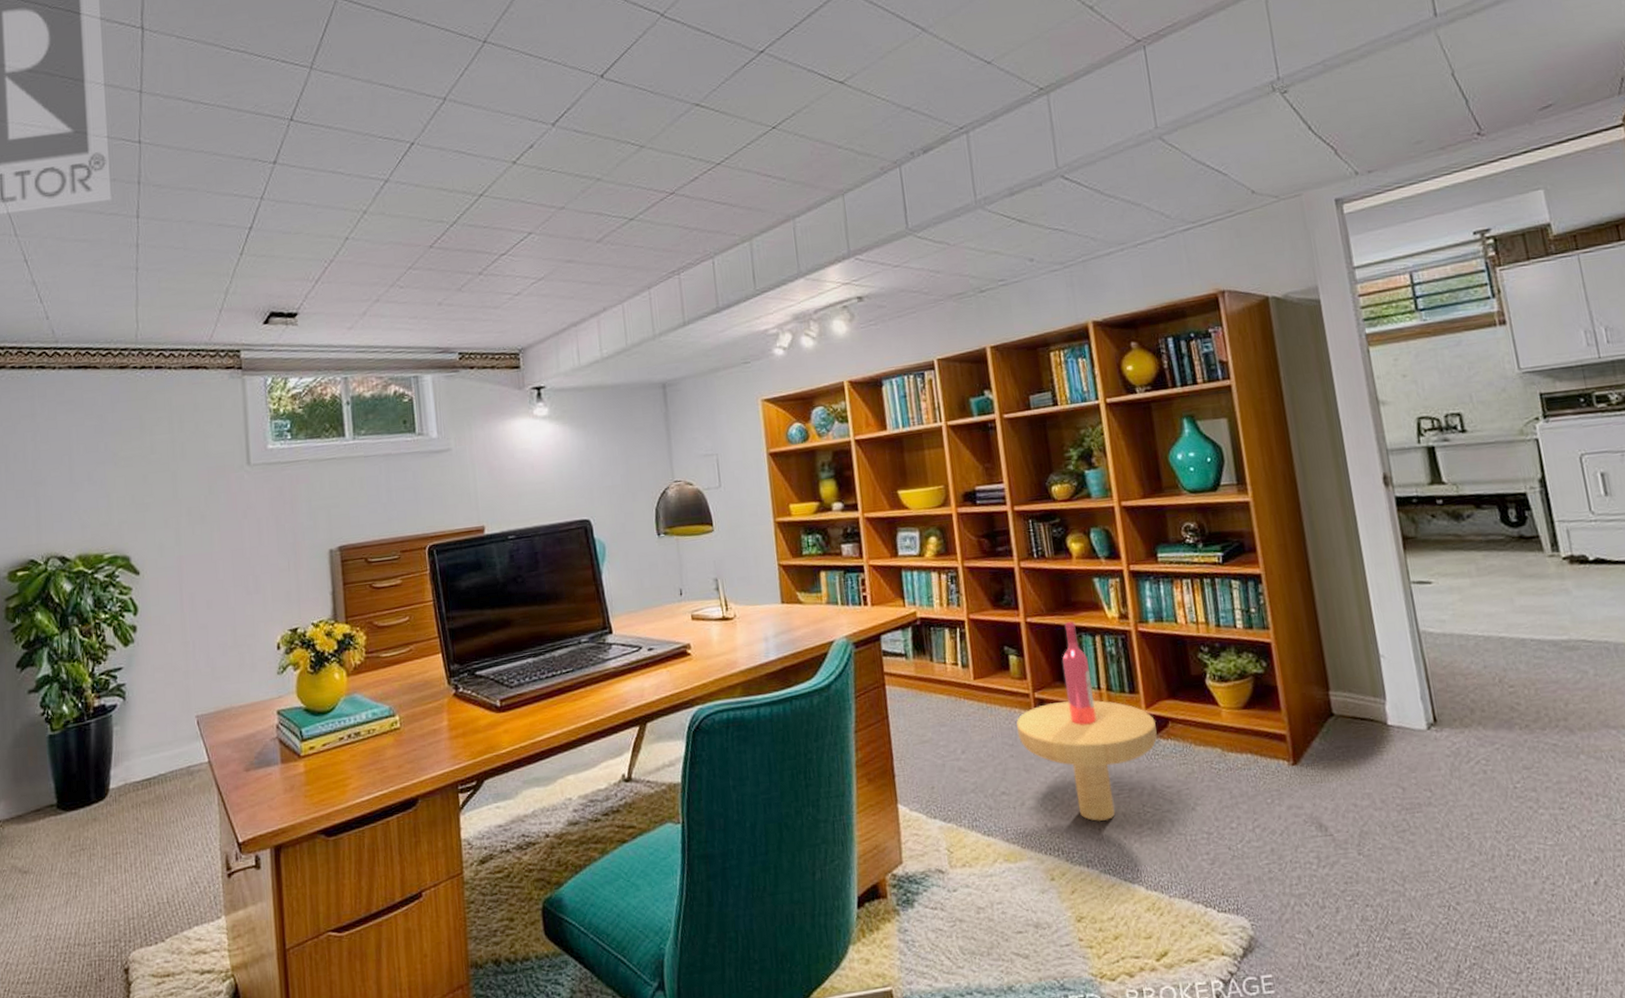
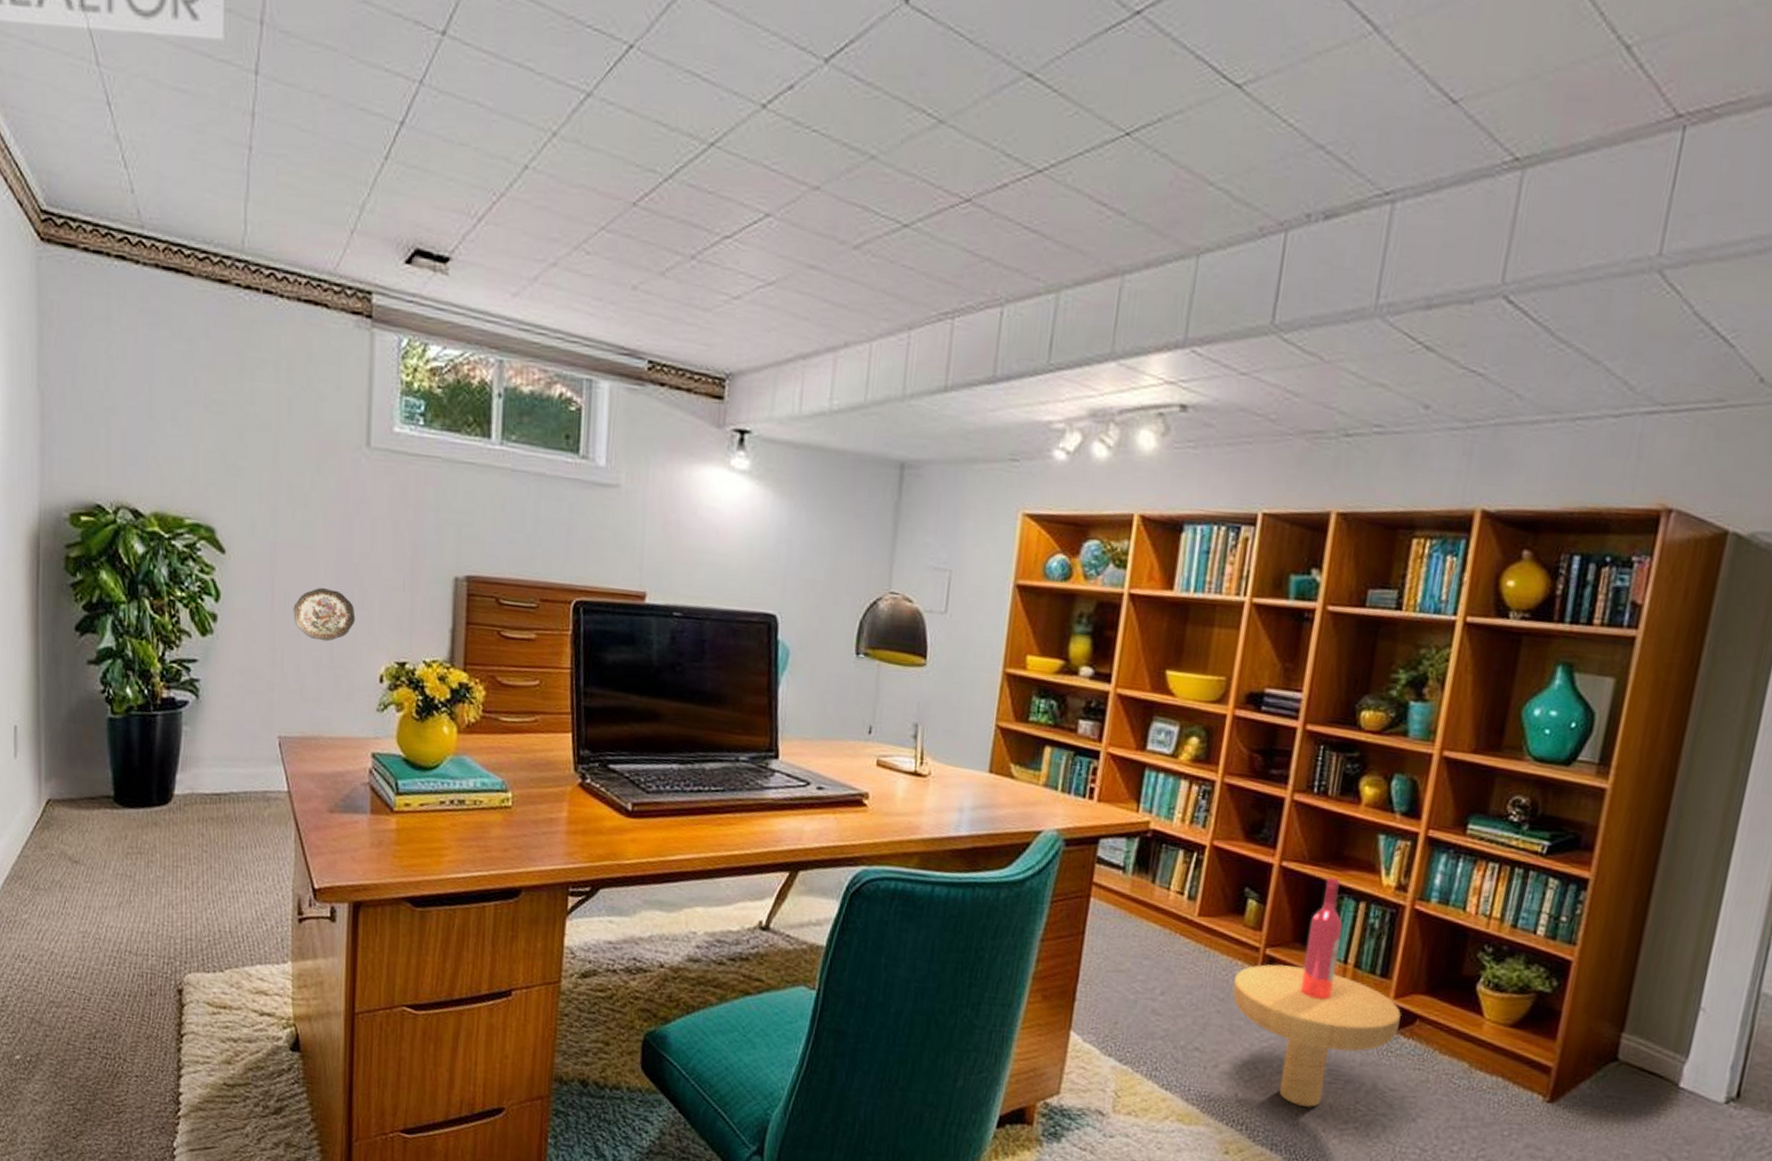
decorative plate: none [199,583,252,627] -> present [293,588,356,642]

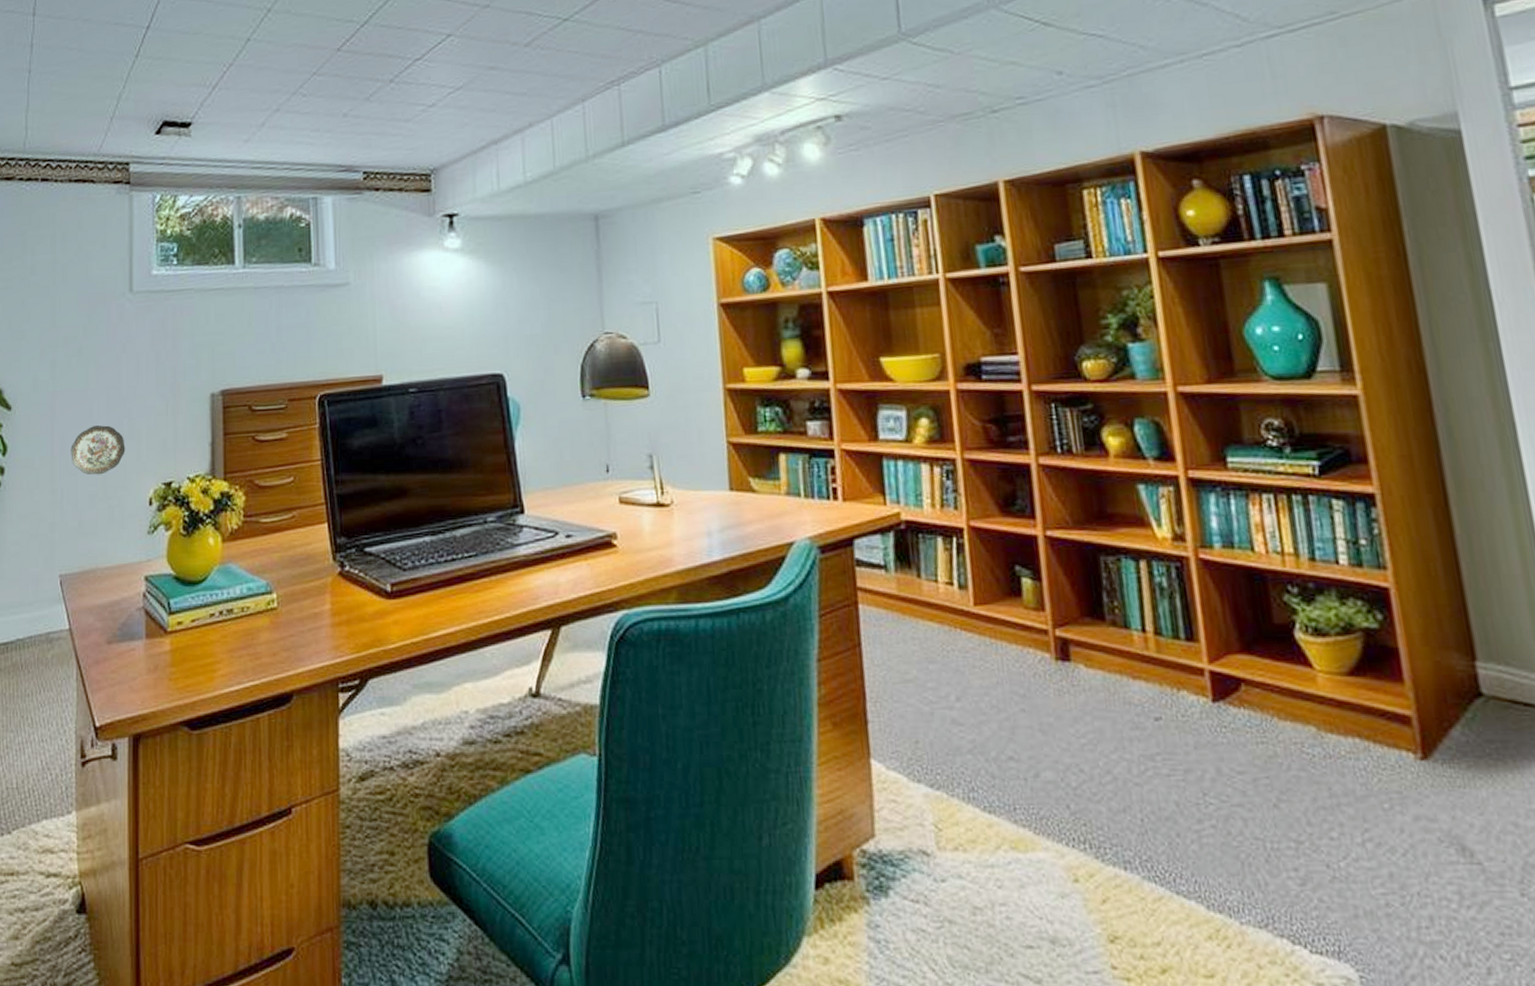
side table: present [1232,877,1401,1107] -> none [1030,539,1225,809]

